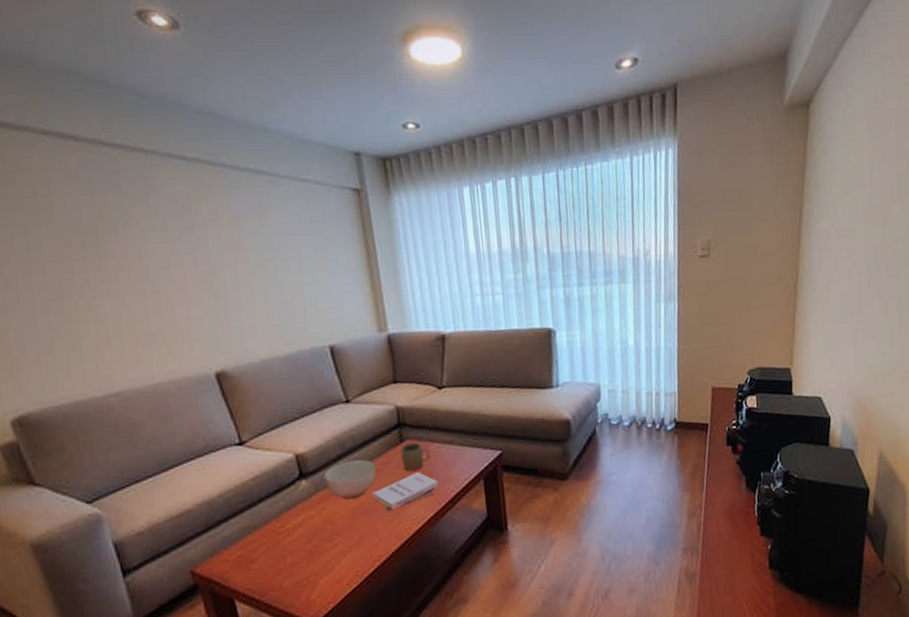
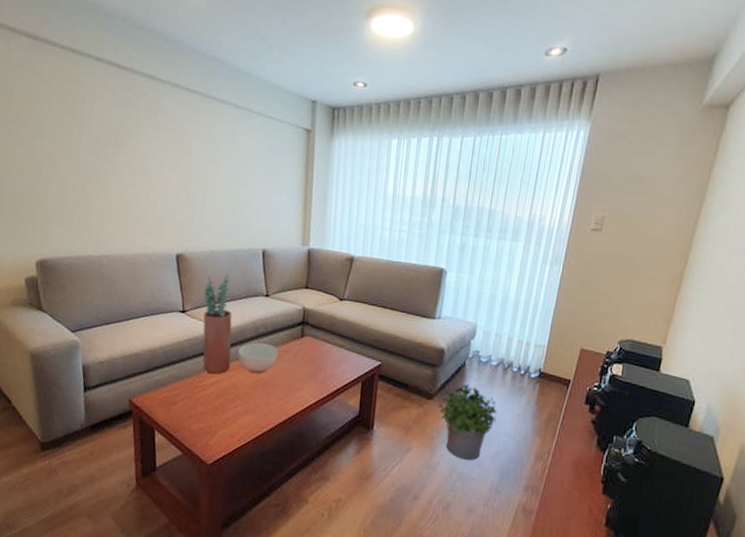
vase: none [263,385,319,513] -> present [202,274,233,374]
books: present [373,472,439,510] -> none [271,364,325,390]
mug: present [400,443,430,471] -> none [299,339,323,362]
potted plant: none [574,453,640,538] -> present [437,384,497,460]

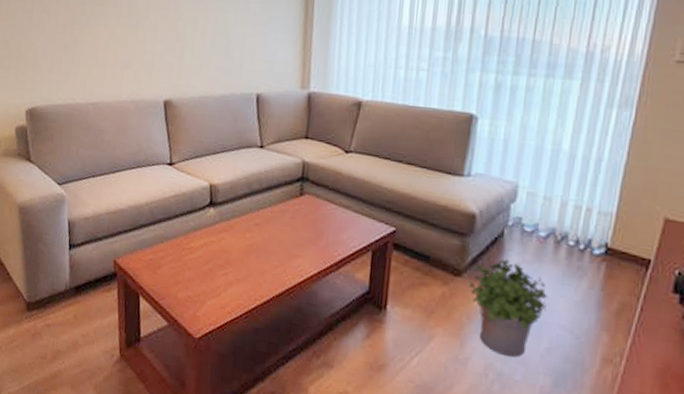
vase: present [202,274,233,374] -> none [190,122,223,236]
bowl: present [237,342,279,374] -> none [228,200,275,237]

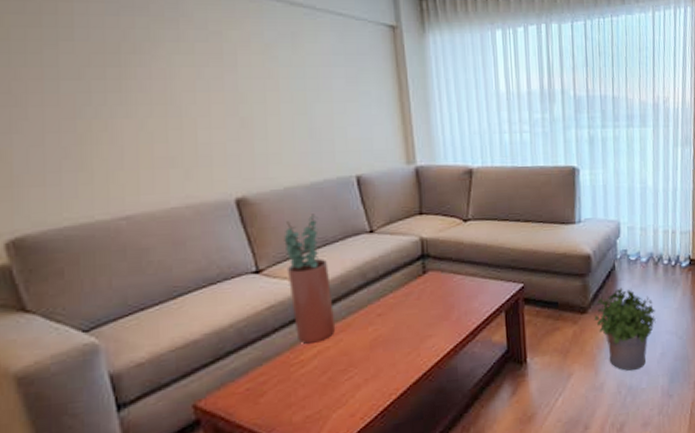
vase: none [190,122,223,236] -> present [284,213,336,344]

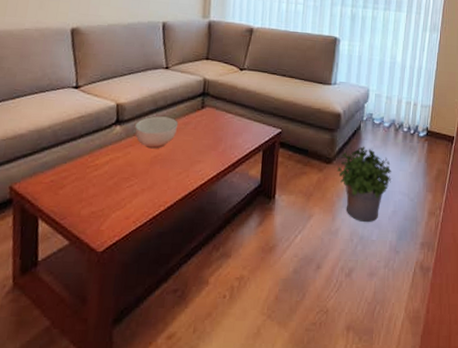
vase: present [284,213,336,344] -> none [96,47,130,152]
bowl: none [342,289,398,331] -> present [134,115,179,149]

